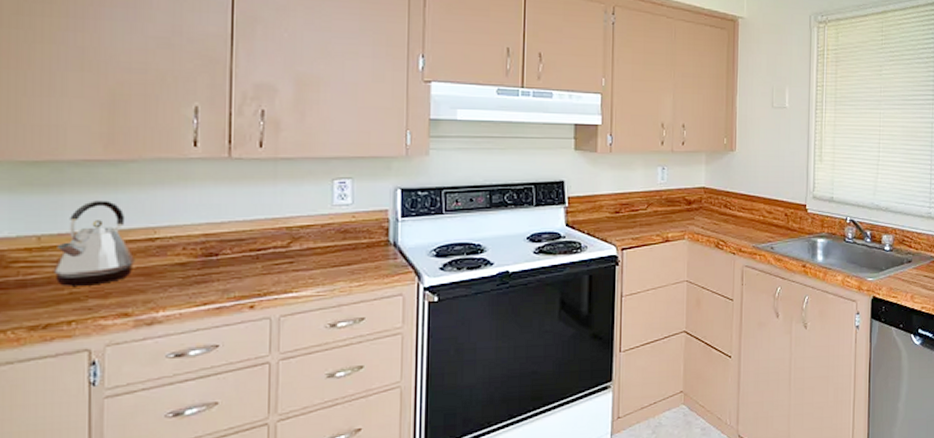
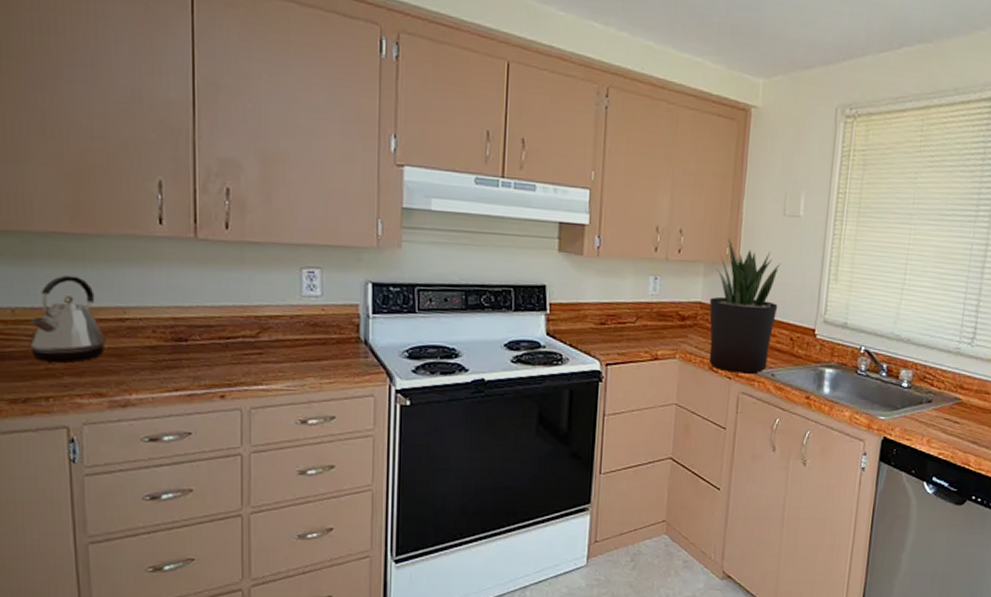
planter: none [711,130,773,249] -> present [709,239,781,374]

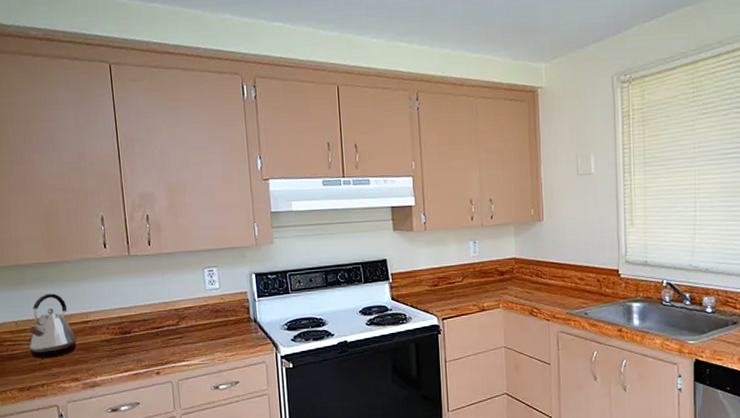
planter: present [709,239,781,374] -> none [522,201,583,315]

